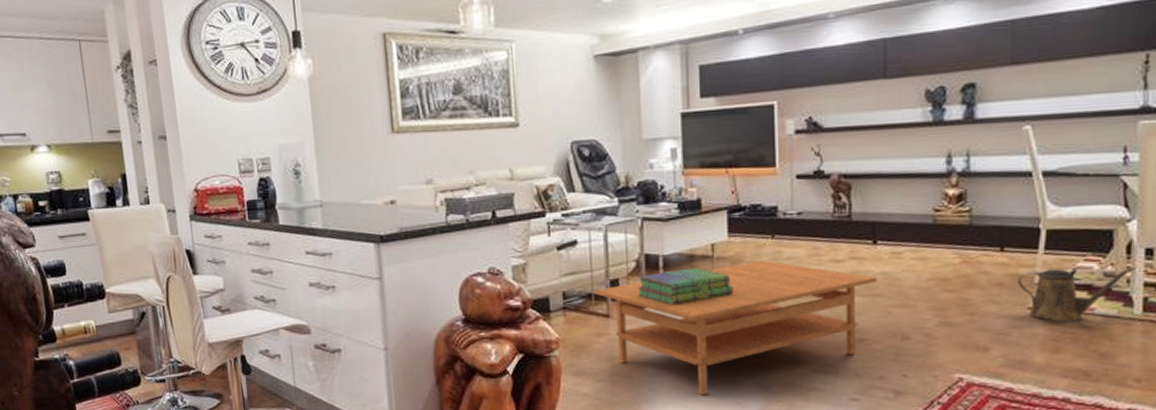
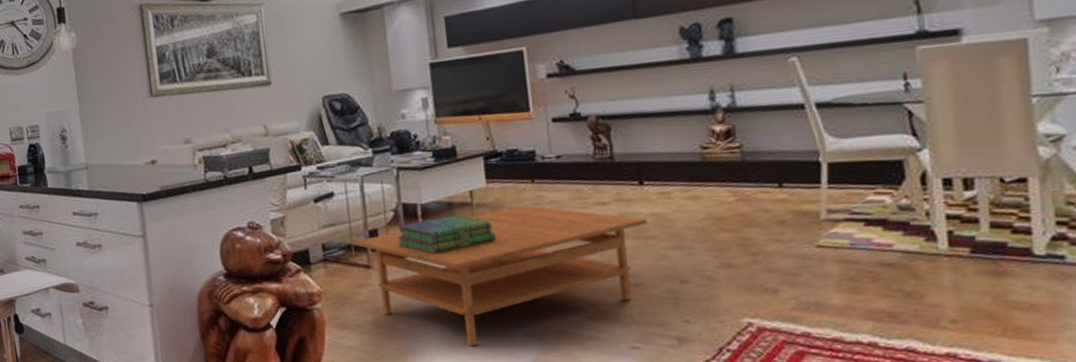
watering can: present [1016,267,1135,322] -> none [801,199,934,260]

